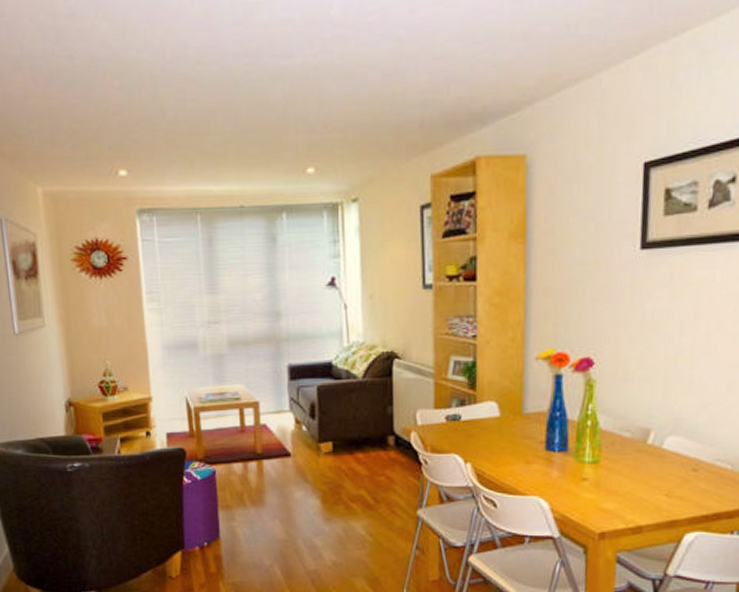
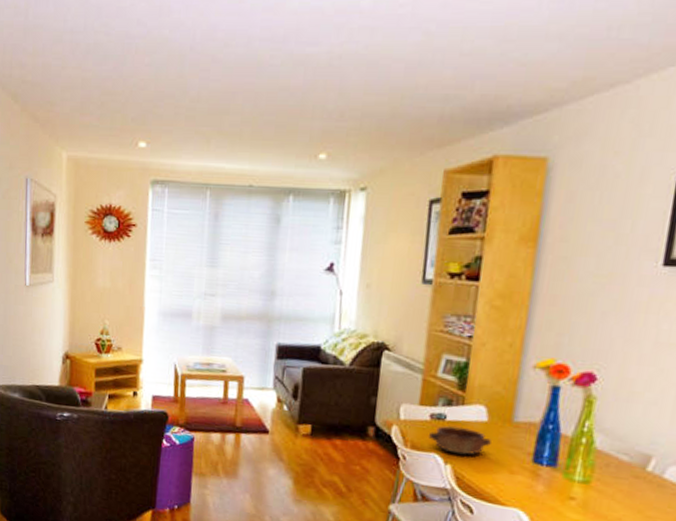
bowl: none [446,425,505,452] -> present [428,426,491,455]

